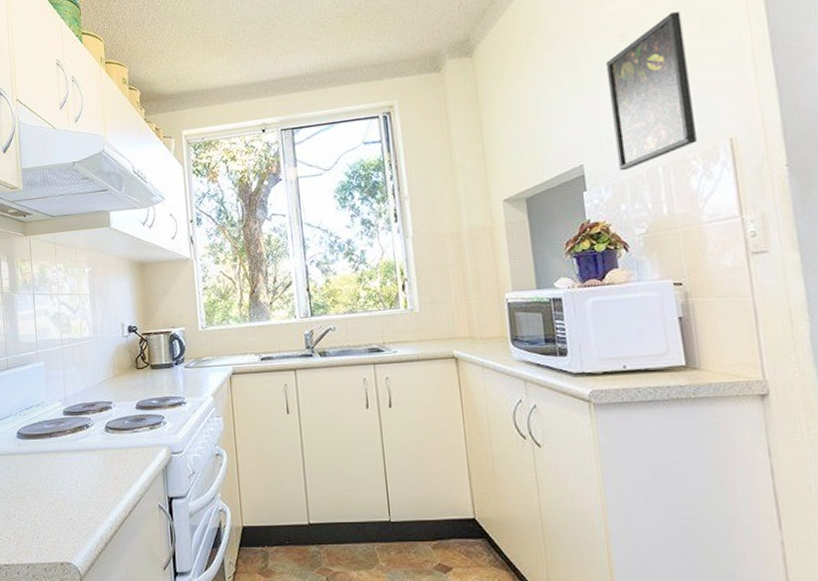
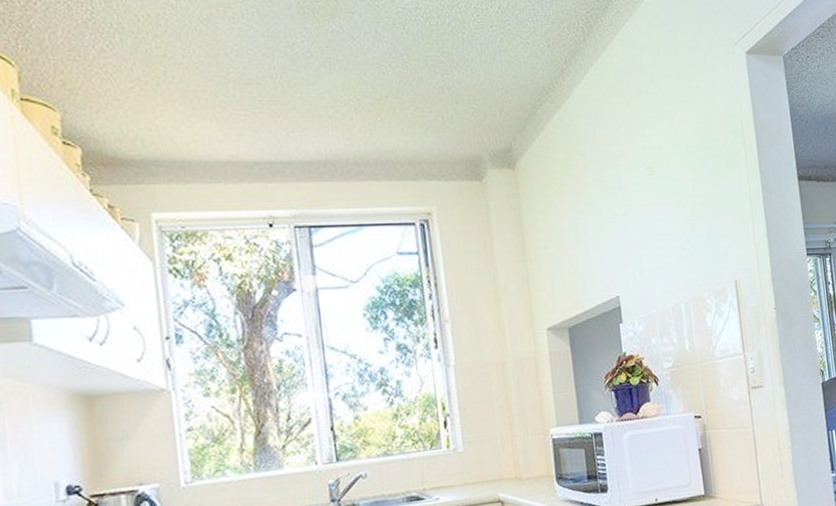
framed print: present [605,11,698,171] -> none [637,155,712,305]

